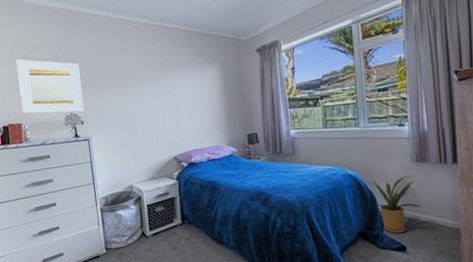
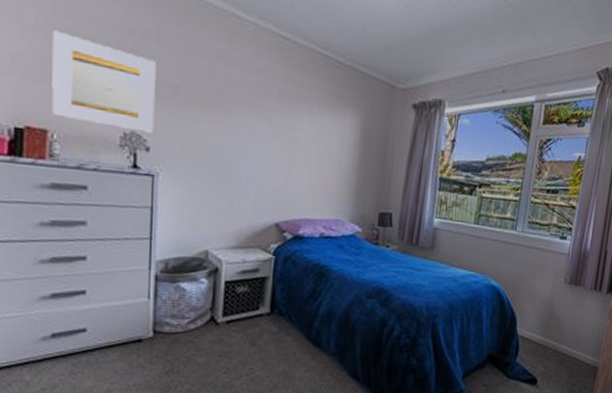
house plant: present [362,175,423,233] -> none [506,295,565,363]

